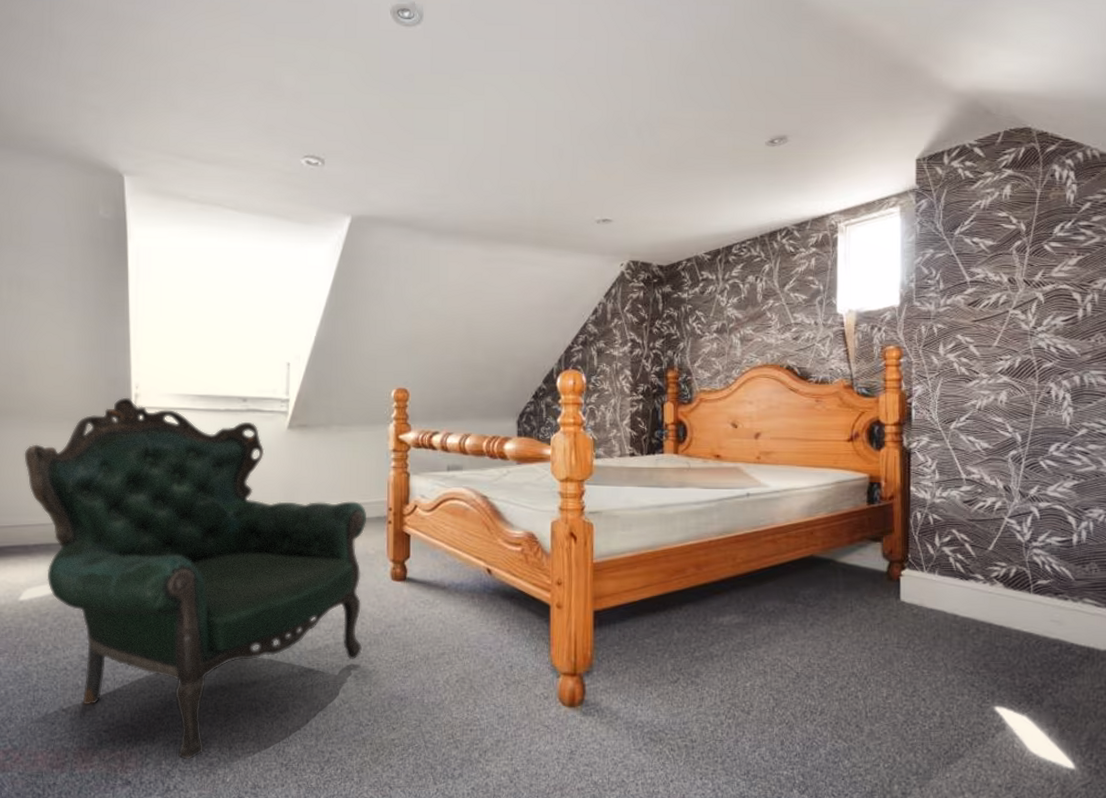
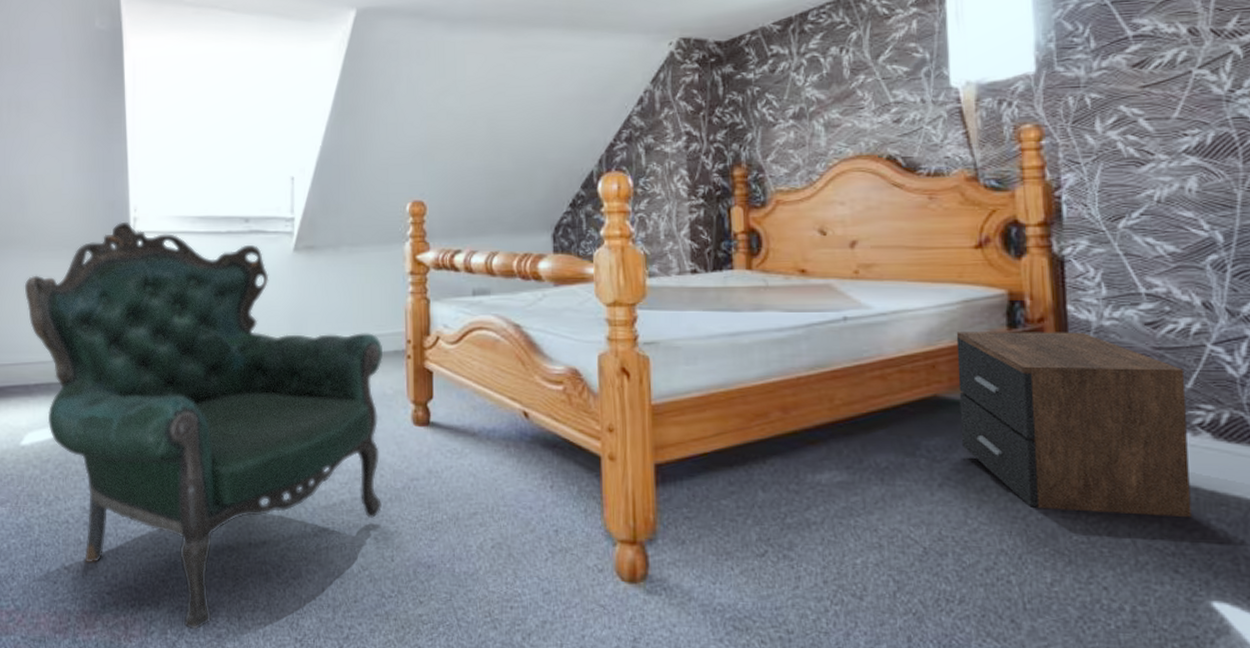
nightstand: none [829,506,988,645] -> present [956,332,1192,517]

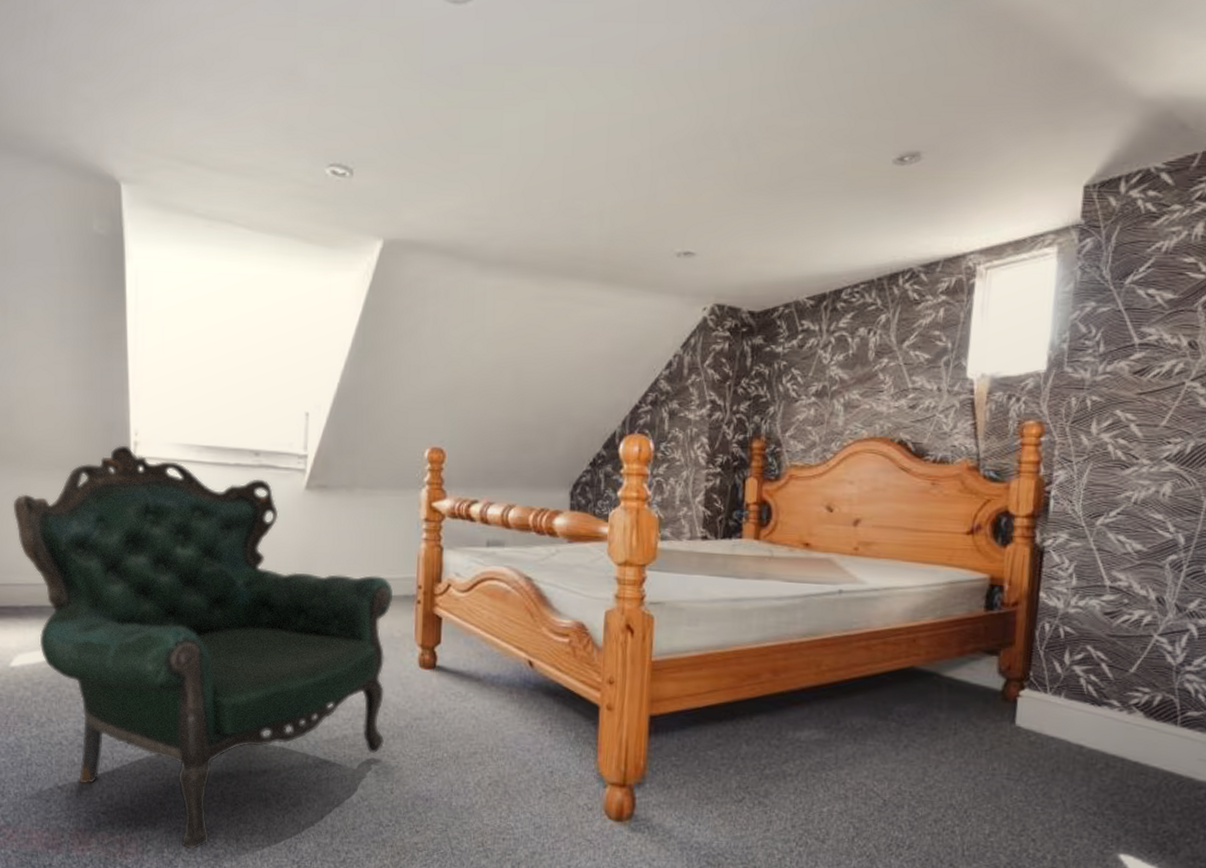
nightstand: present [956,332,1192,517] -> none [929,610,1131,783]

